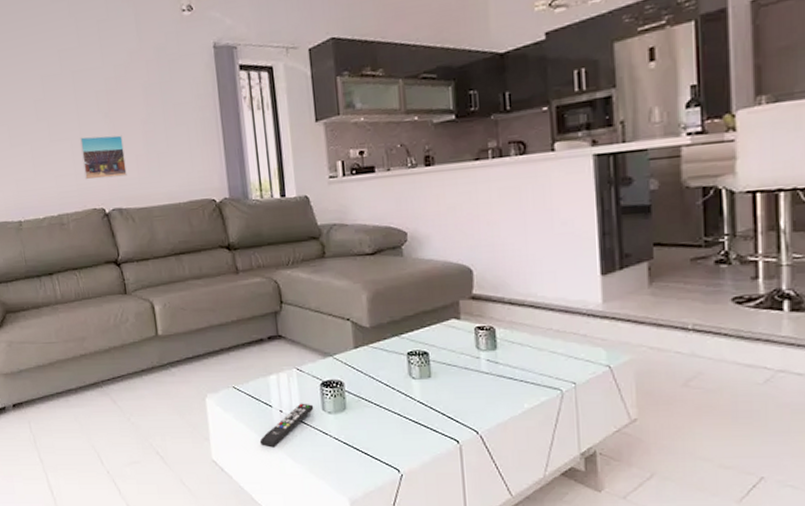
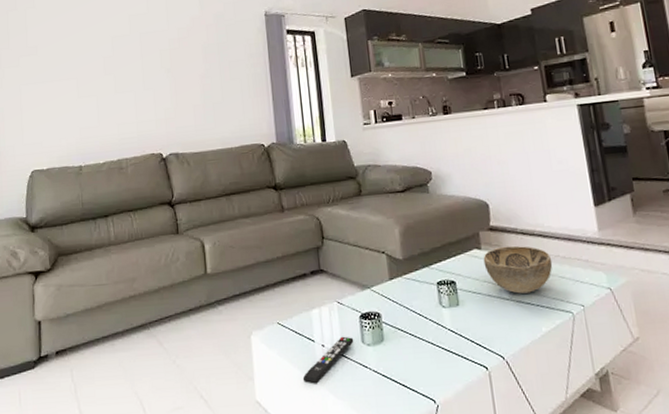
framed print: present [80,135,127,180] -> none [143,88,185,128]
decorative bowl: none [462,316,543,368] -> present [483,246,553,294]

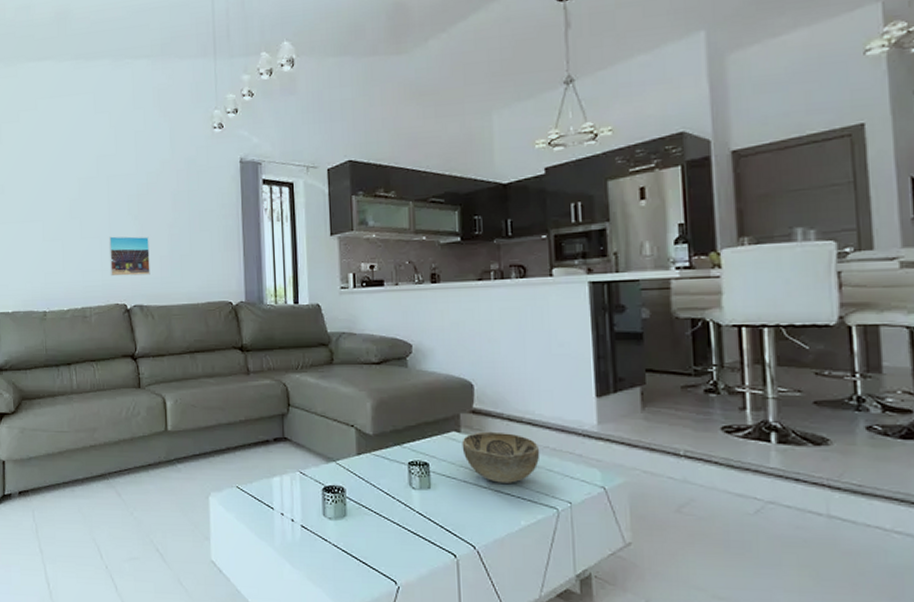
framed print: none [143,88,185,128] -> present [109,236,150,277]
remote control: present [302,336,354,384] -> none [259,507,315,551]

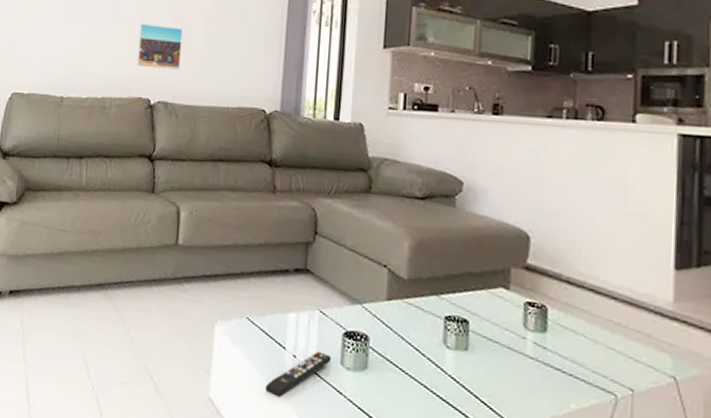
remote control: none [259,507,315,551] -> present [265,351,332,398]
decorative bowl: present [462,431,540,483] -> none [509,292,602,358]

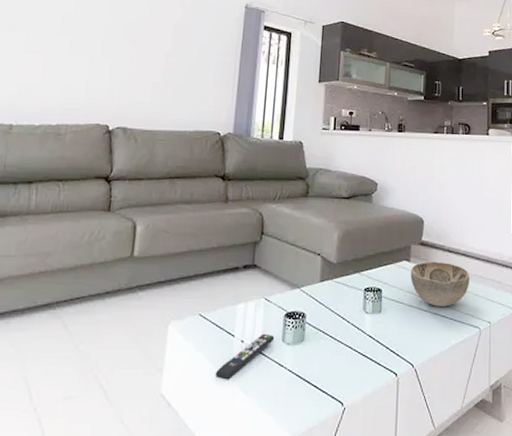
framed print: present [136,23,183,70] -> none [95,57,144,99]
decorative bowl: none [509,292,602,358] -> present [410,261,470,307]

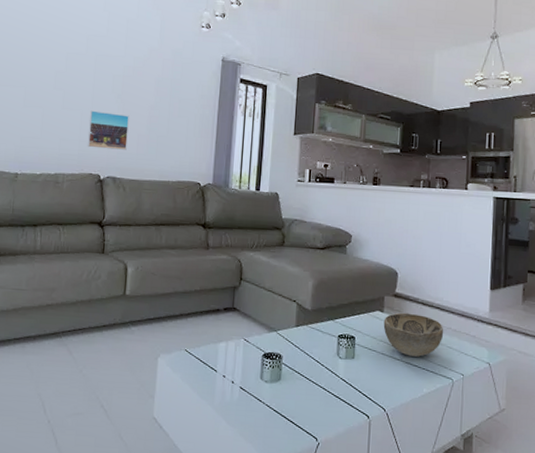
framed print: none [95,57,144,99] -> present [87,110,129,150]
remote control: present [215,333,275,380] -> none [200,370,254,410]

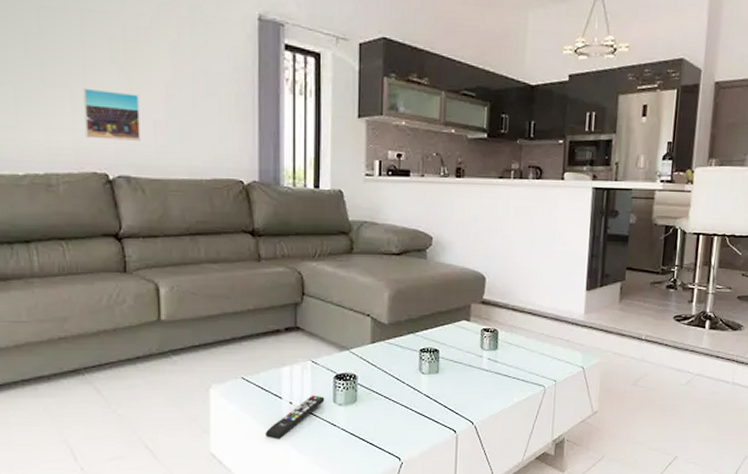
remote control: none [200,370,254,410] -> present [265,395,325,439]
decorative bowl: present [383,312,444,357] -> none [470,320,536,366]

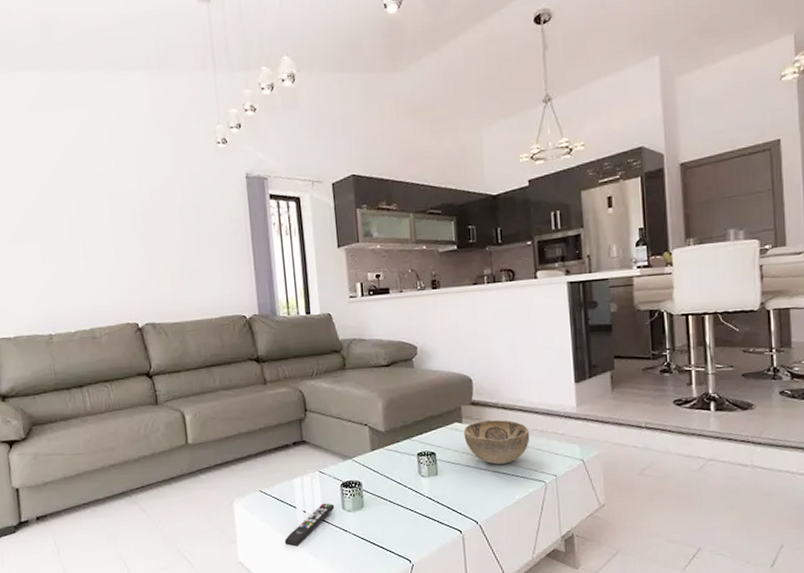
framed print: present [84,88,141,141] -> none [115,254,161,296]
decorative bowl: none [470,320,536,366] -> present [463,419,530,465]

